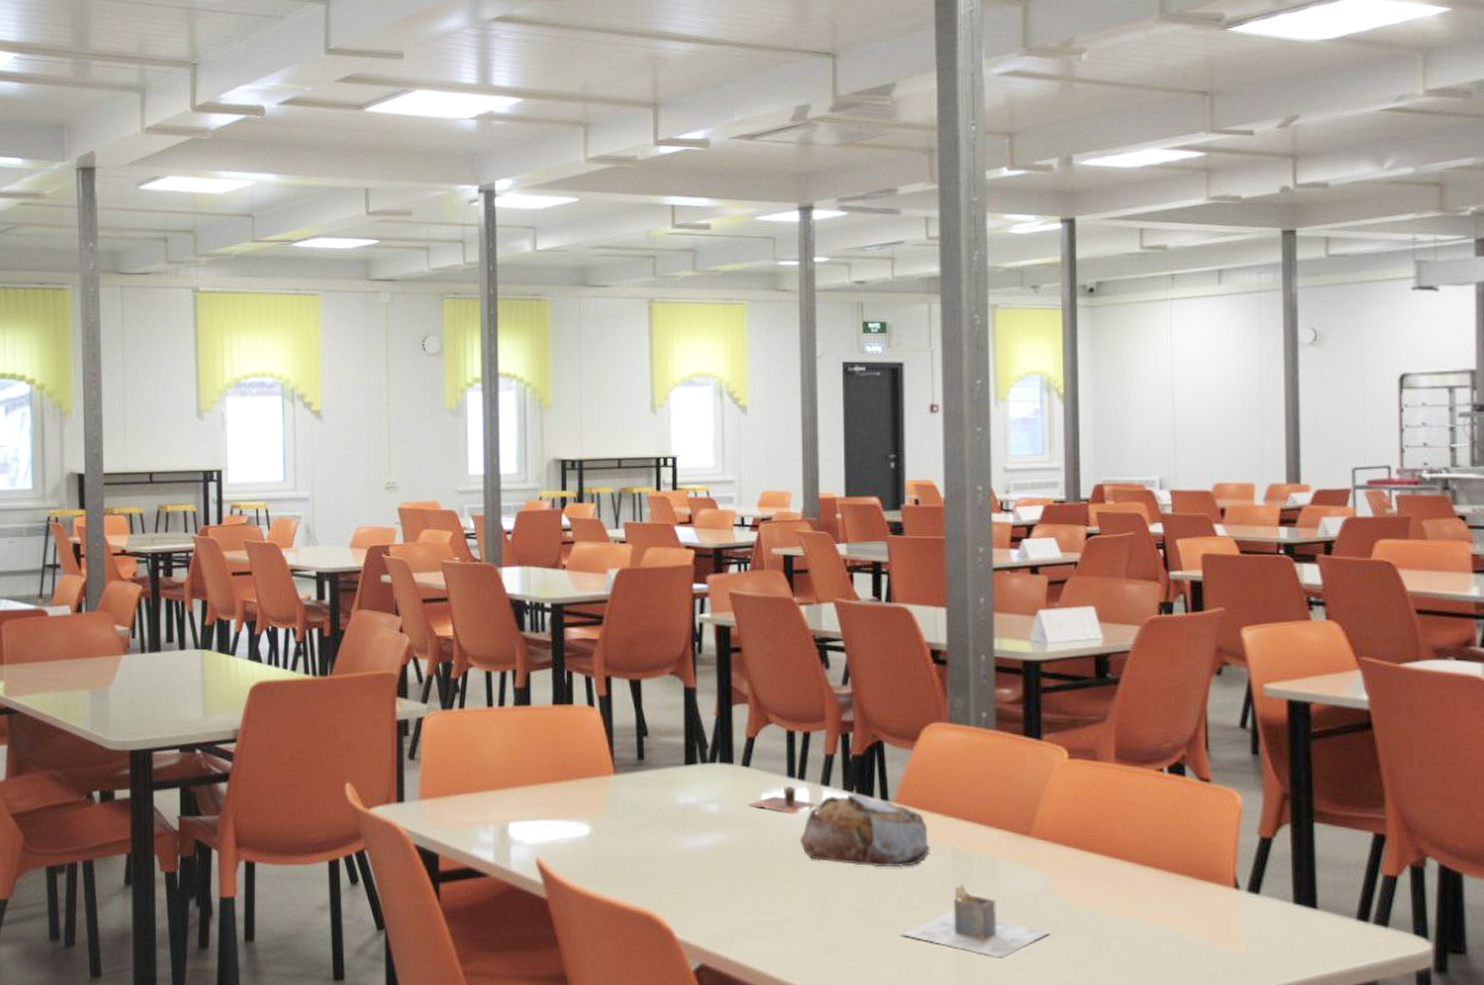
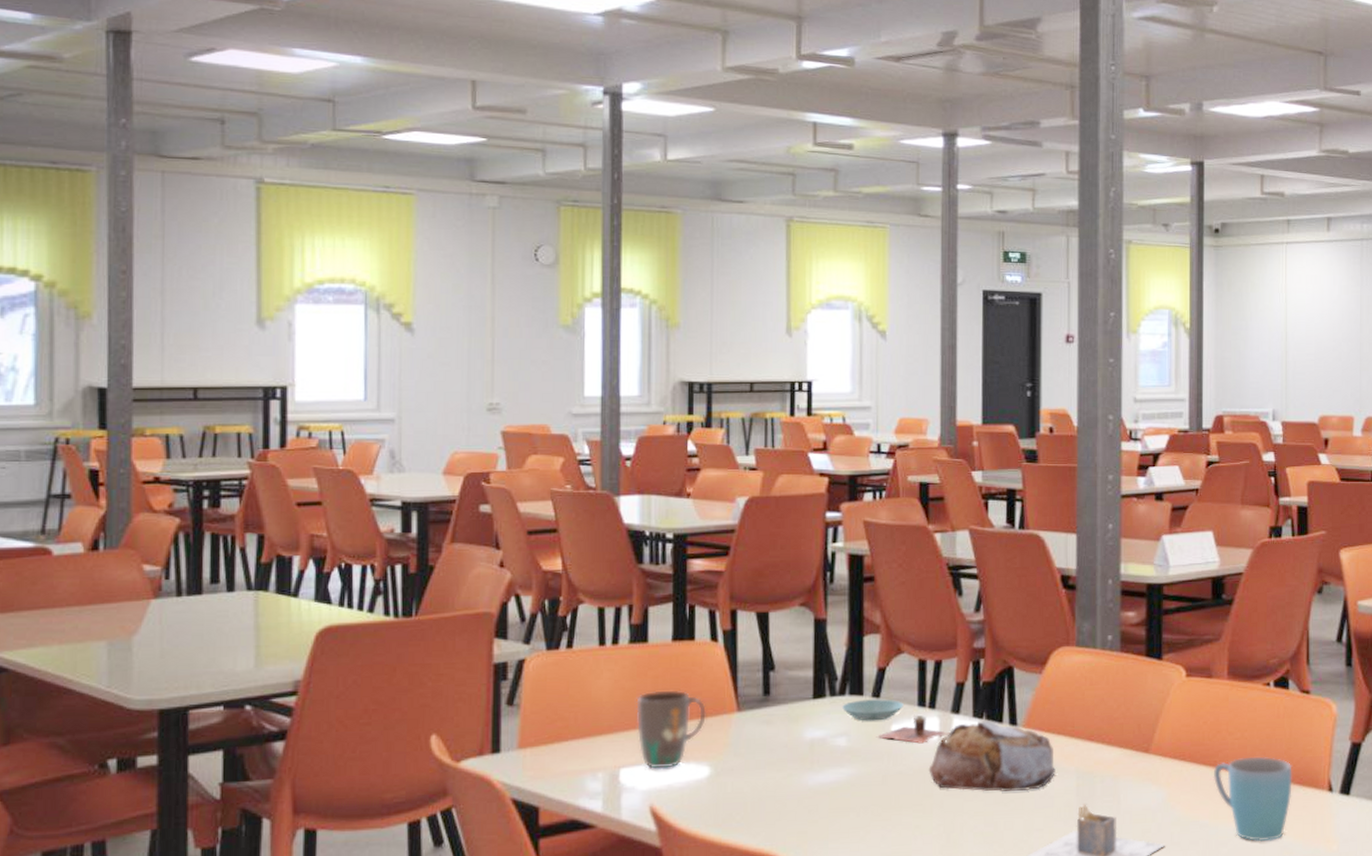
mug: none [521,751,585,825] -> present [636,690,706,769]
saucer: none [713,767,773,789] -> present [842,698,904,721]
mug: none [1101,846,1192,937] -> present [1213,756,1292,842]

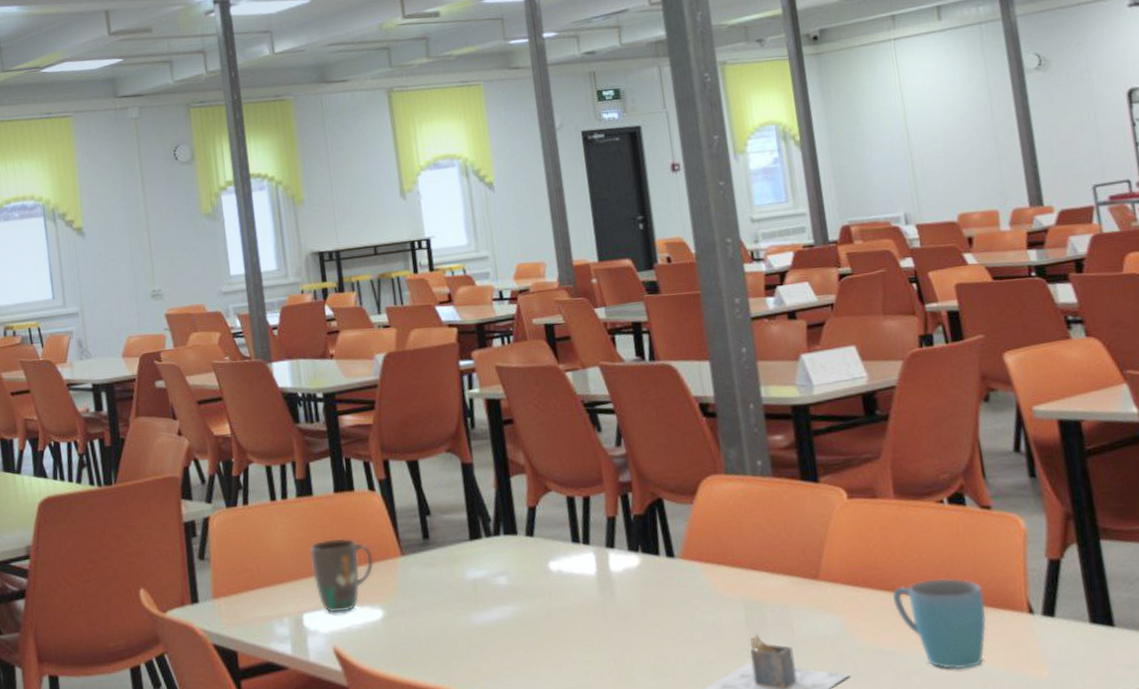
saucer: present [842,698,904,721] -> none [499,537,558,560]
cup: present [876,714,951,744] -> none [535,551,608,580]
bread: present [928,720,1056,792] -> none [590,553,721,625]

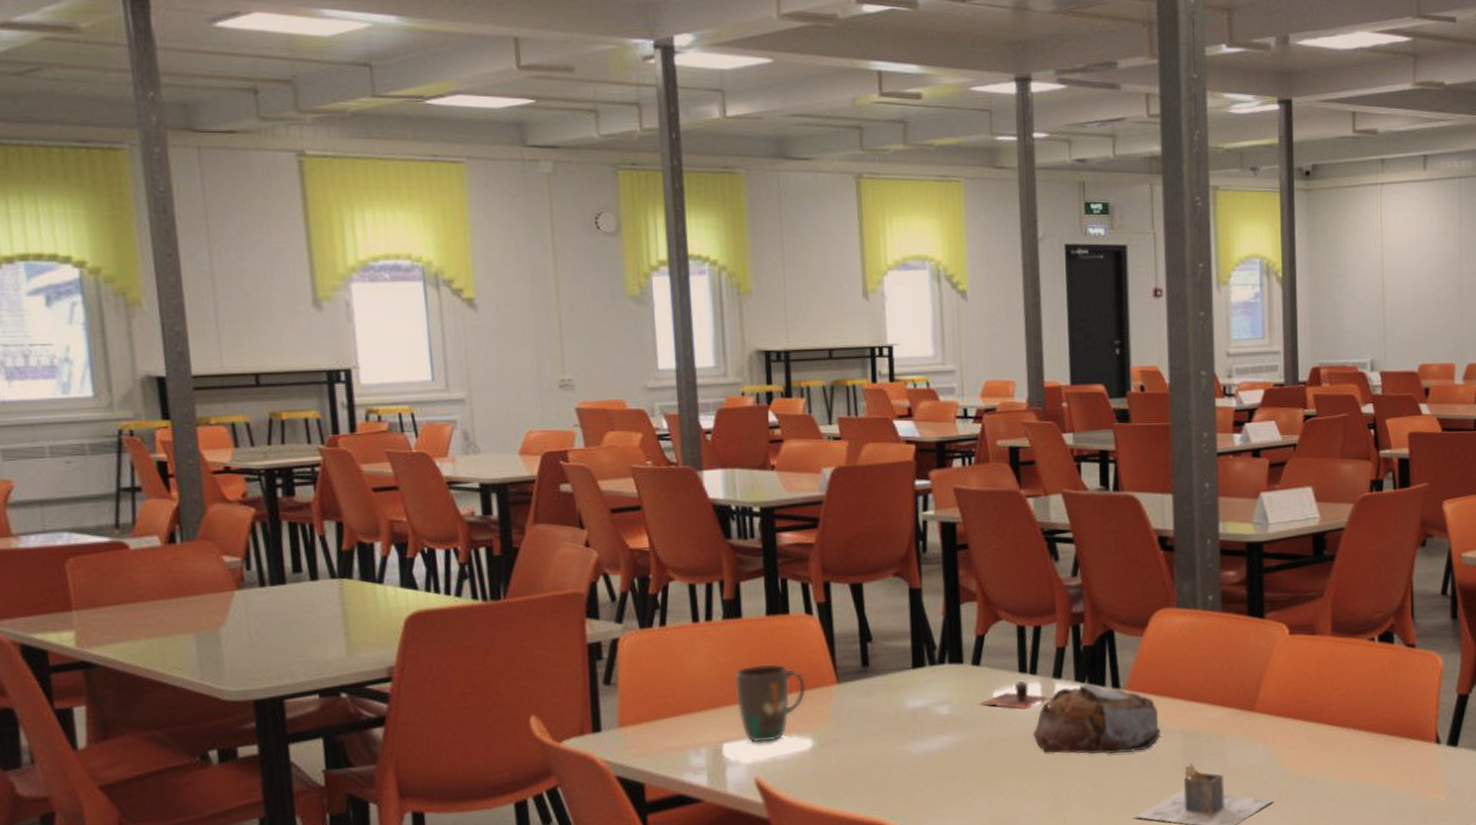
cup: none [535,551,608,580] -> present [978,680,1053,710]
bread: none [590,553,721,625] -> present [1032,683,1161,755]
mug: present [893,578,987,670] -> none [1319,710,1400,795]

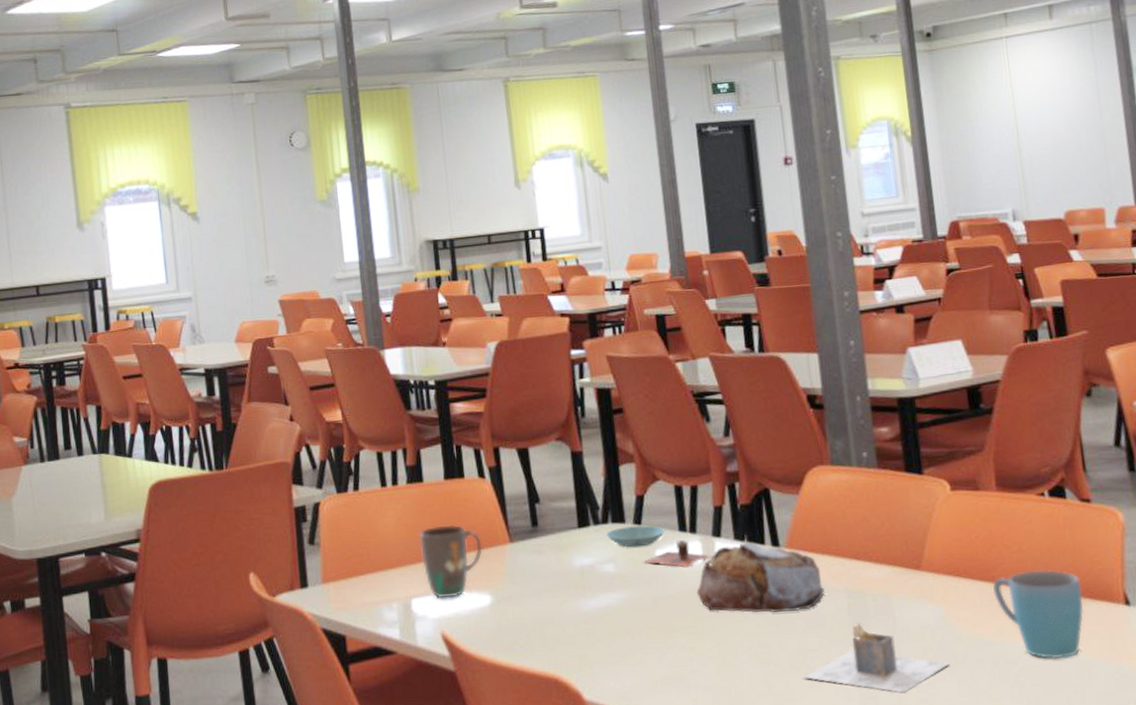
saucer: none [943,666,1004,689] -> present [606,525,665,548]
mug: none [1319,710,1400,795] -> present [993,569,1084,660]

